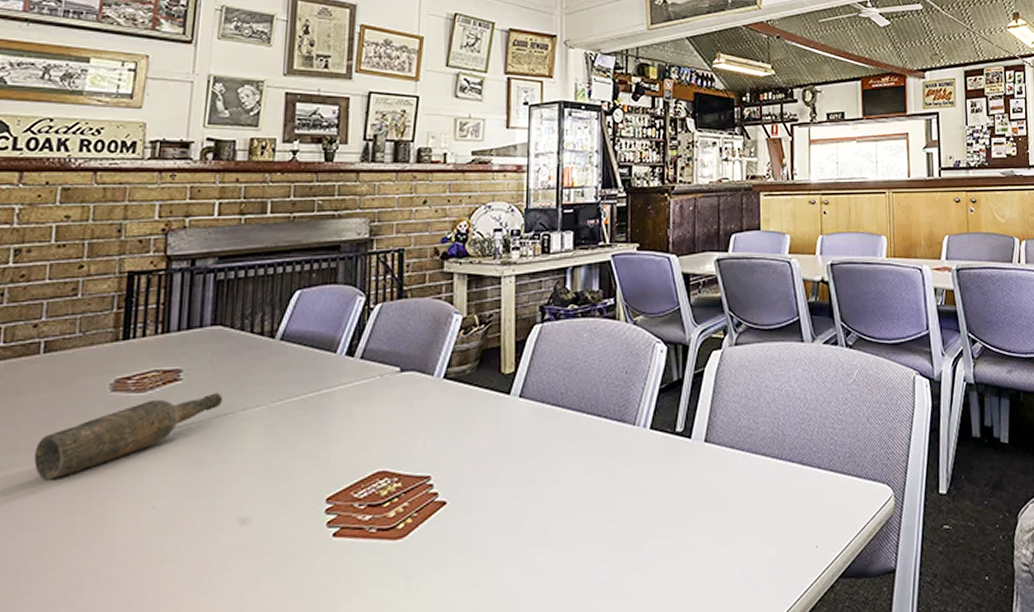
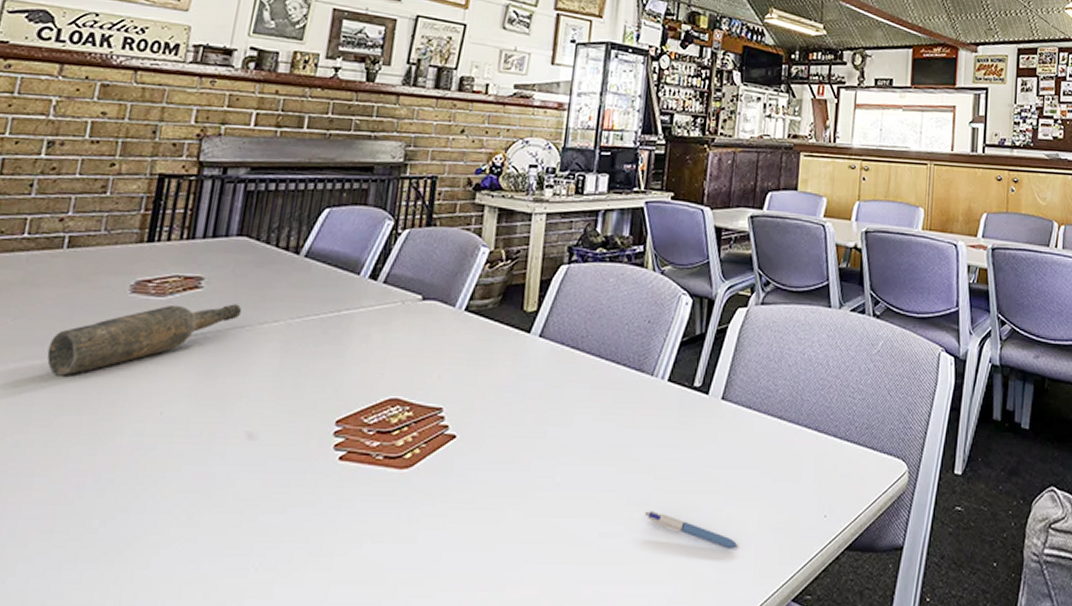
pen: none [638,557,735,588] -> present [644,511,739,549]

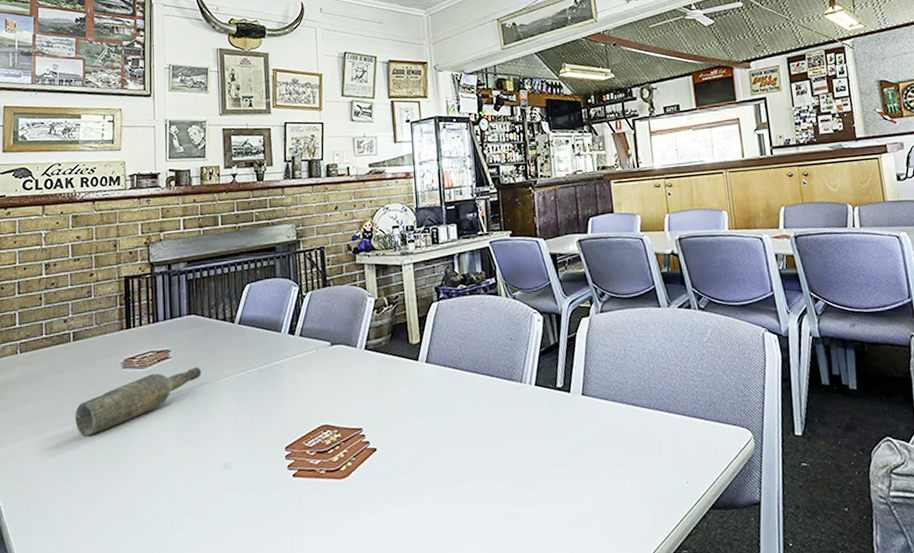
pen: present [644,511,739,549] -> none [535,492,619,518]

